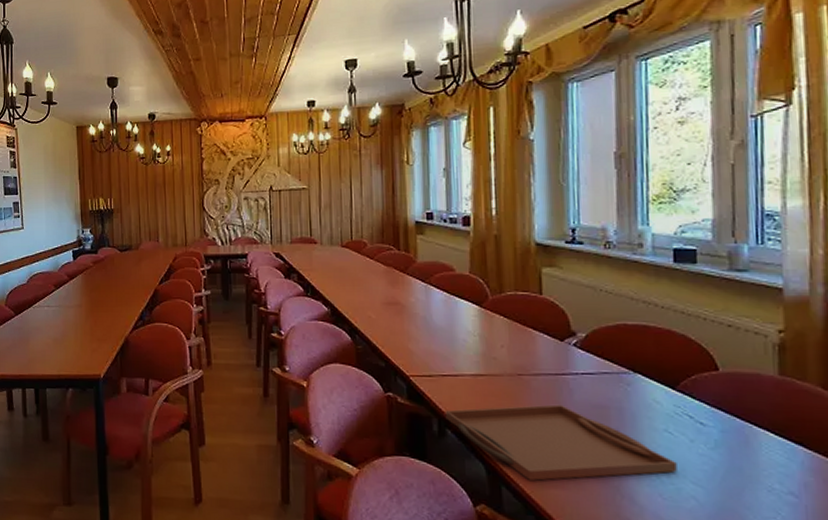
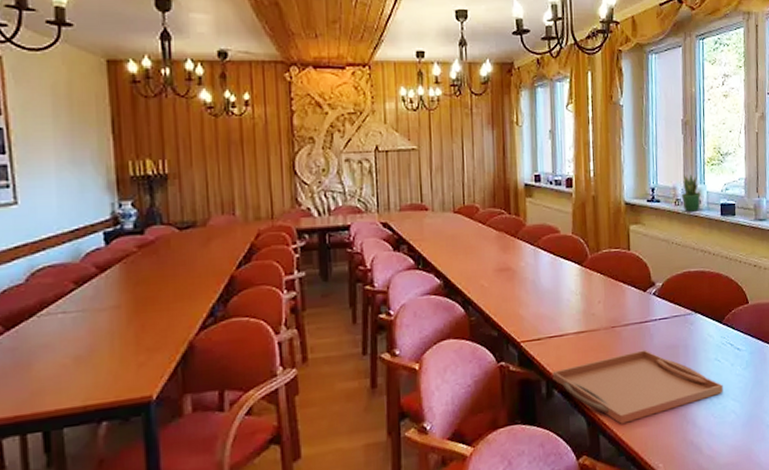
planter: none [613,213,643,256] -> present [681,174,701,212]

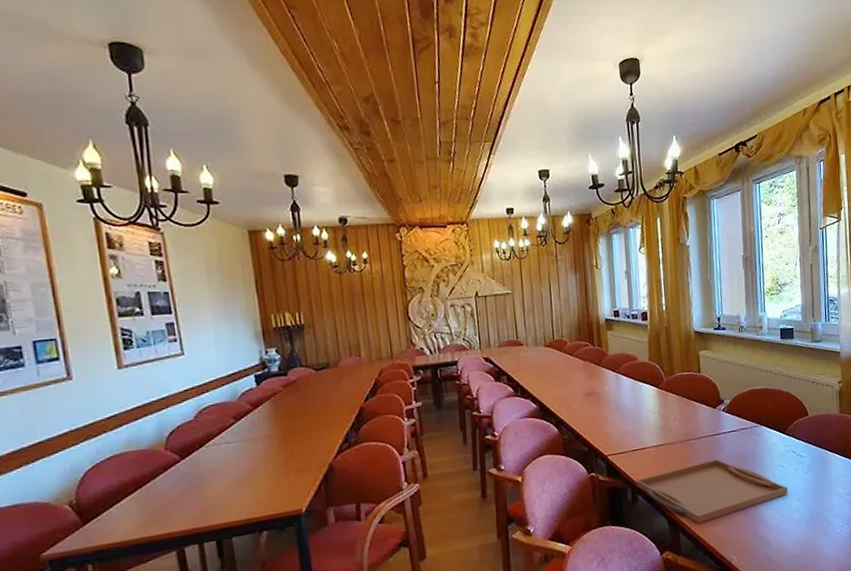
planter: present [681,174,701,212] -> none [744,303,762,337]

